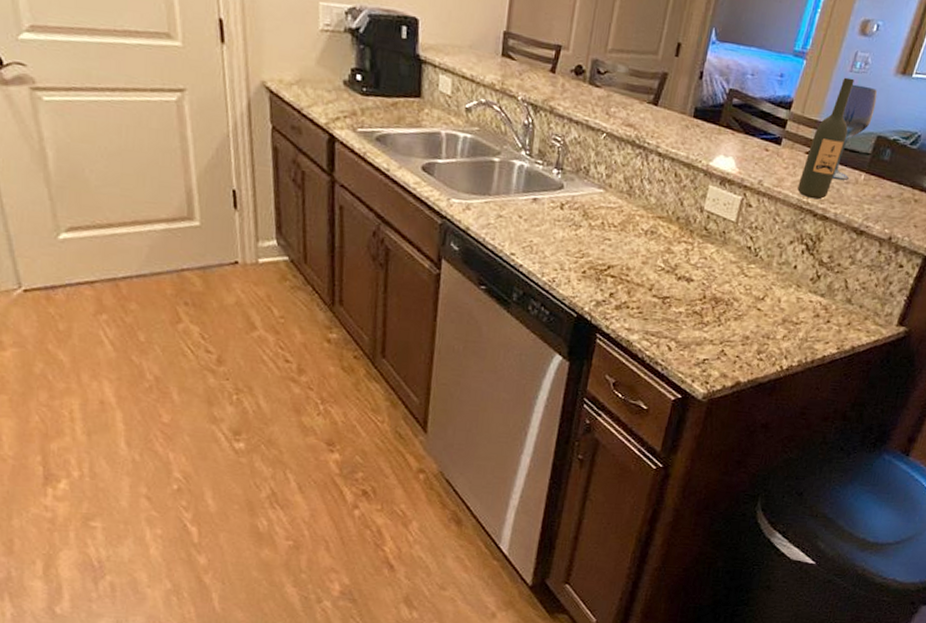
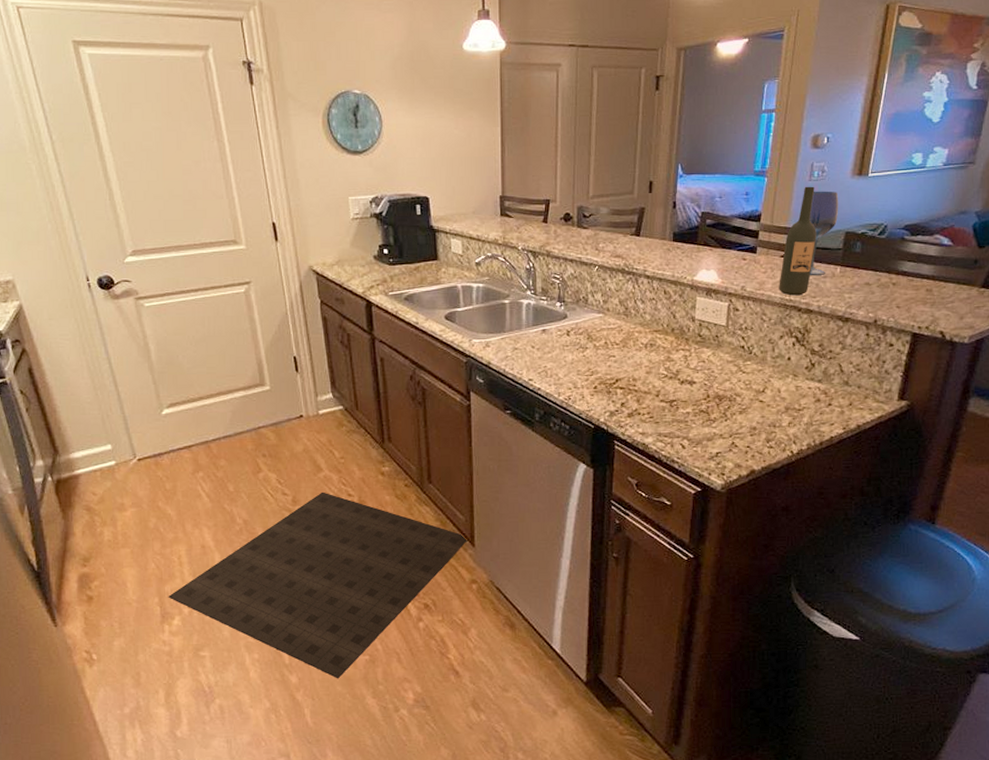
doormat: none [55,355,422,563] -> present [169,493,470,678]

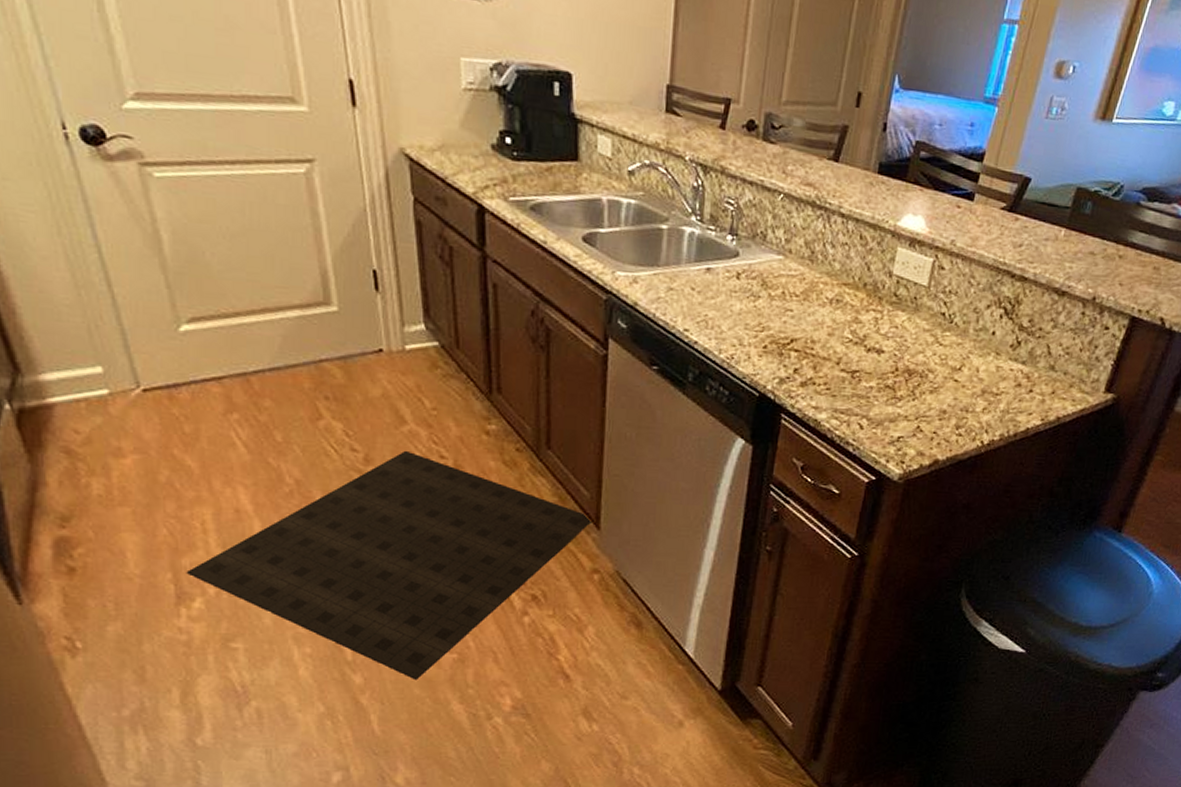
wine bottle: present [779,186,817,296] -> none [993,124,1051,259]
wineglass: present [809,191,839,275] -> none [1030,132,1076,237]

